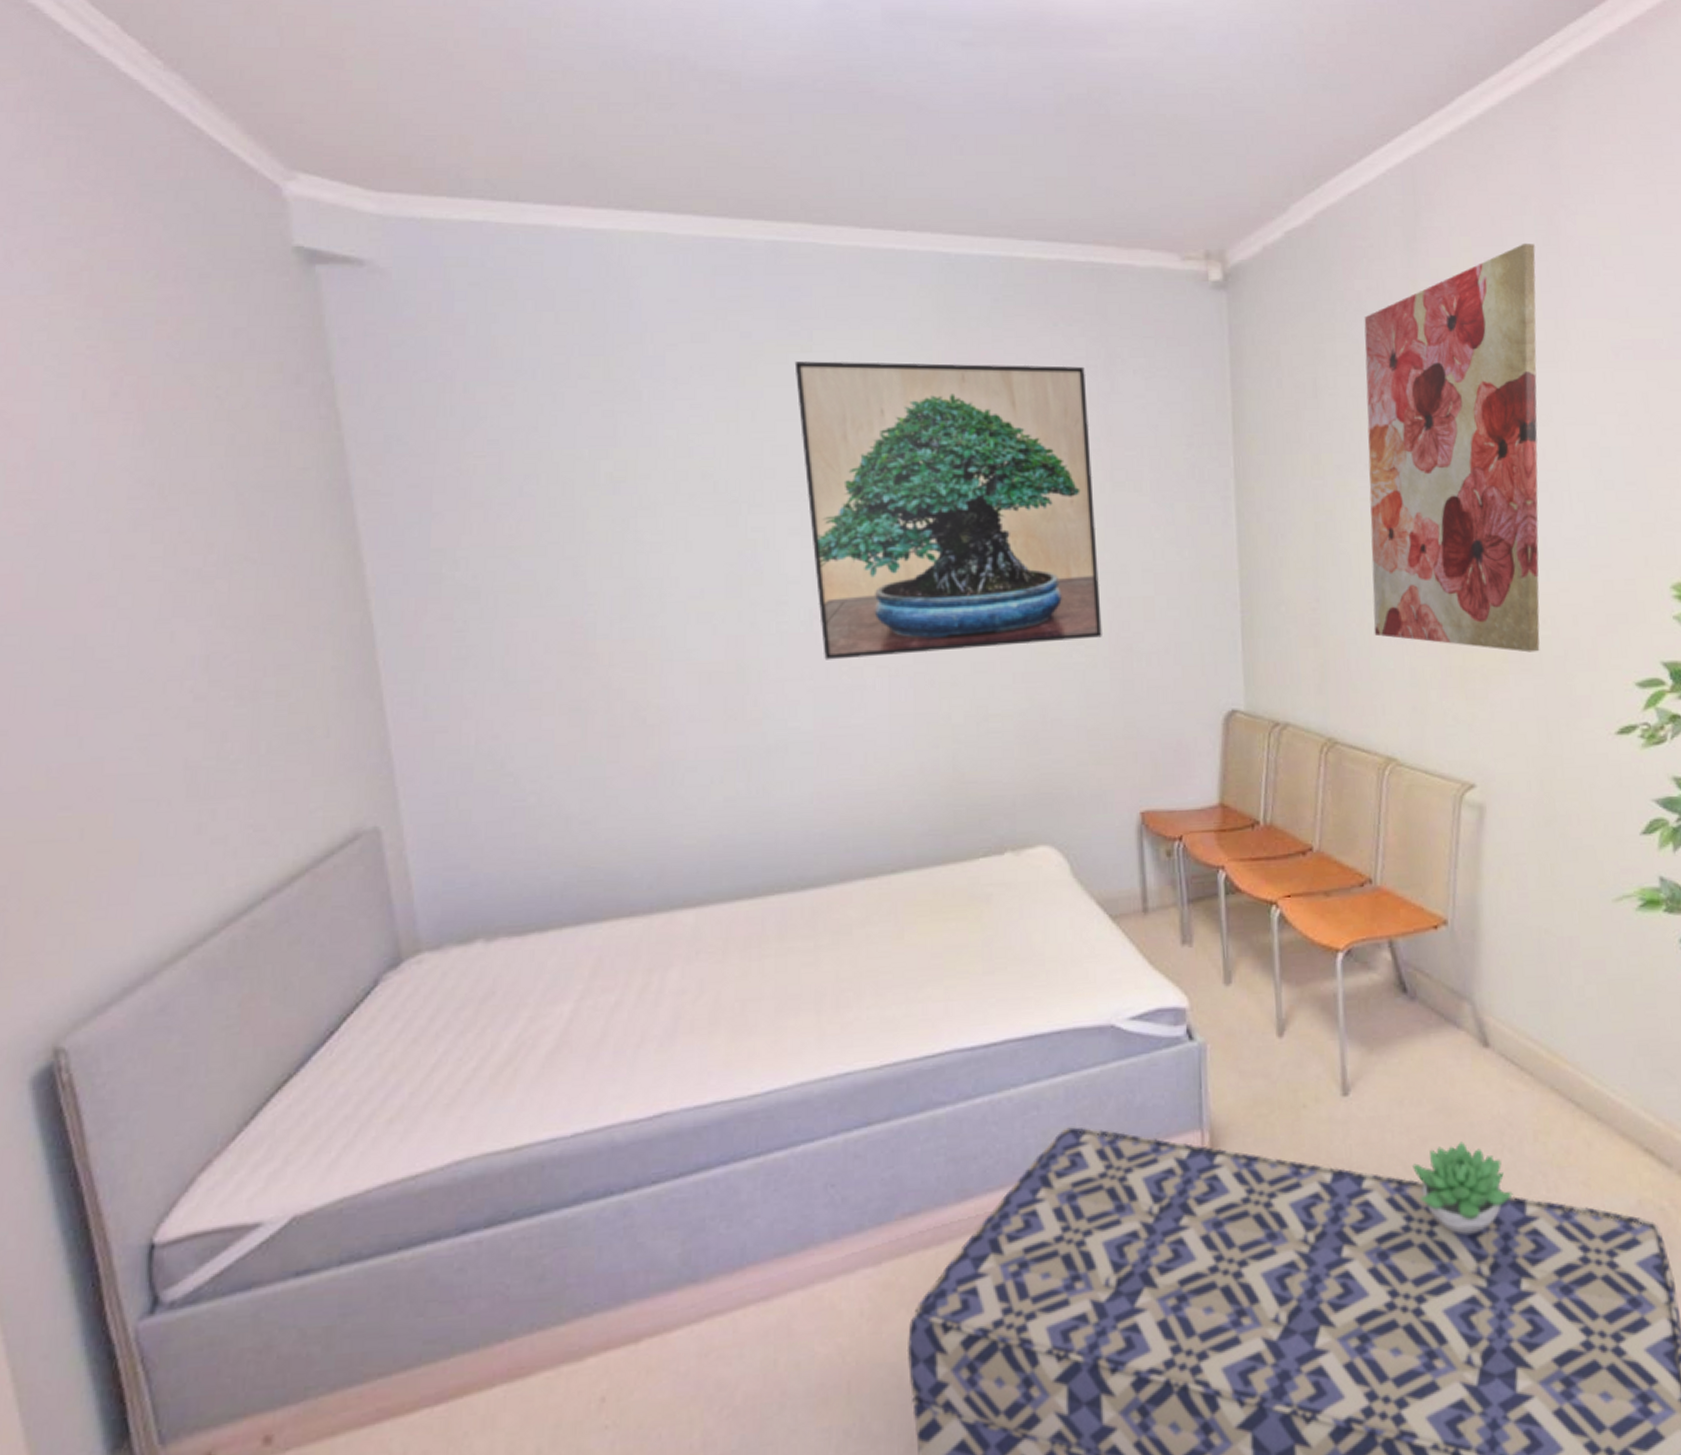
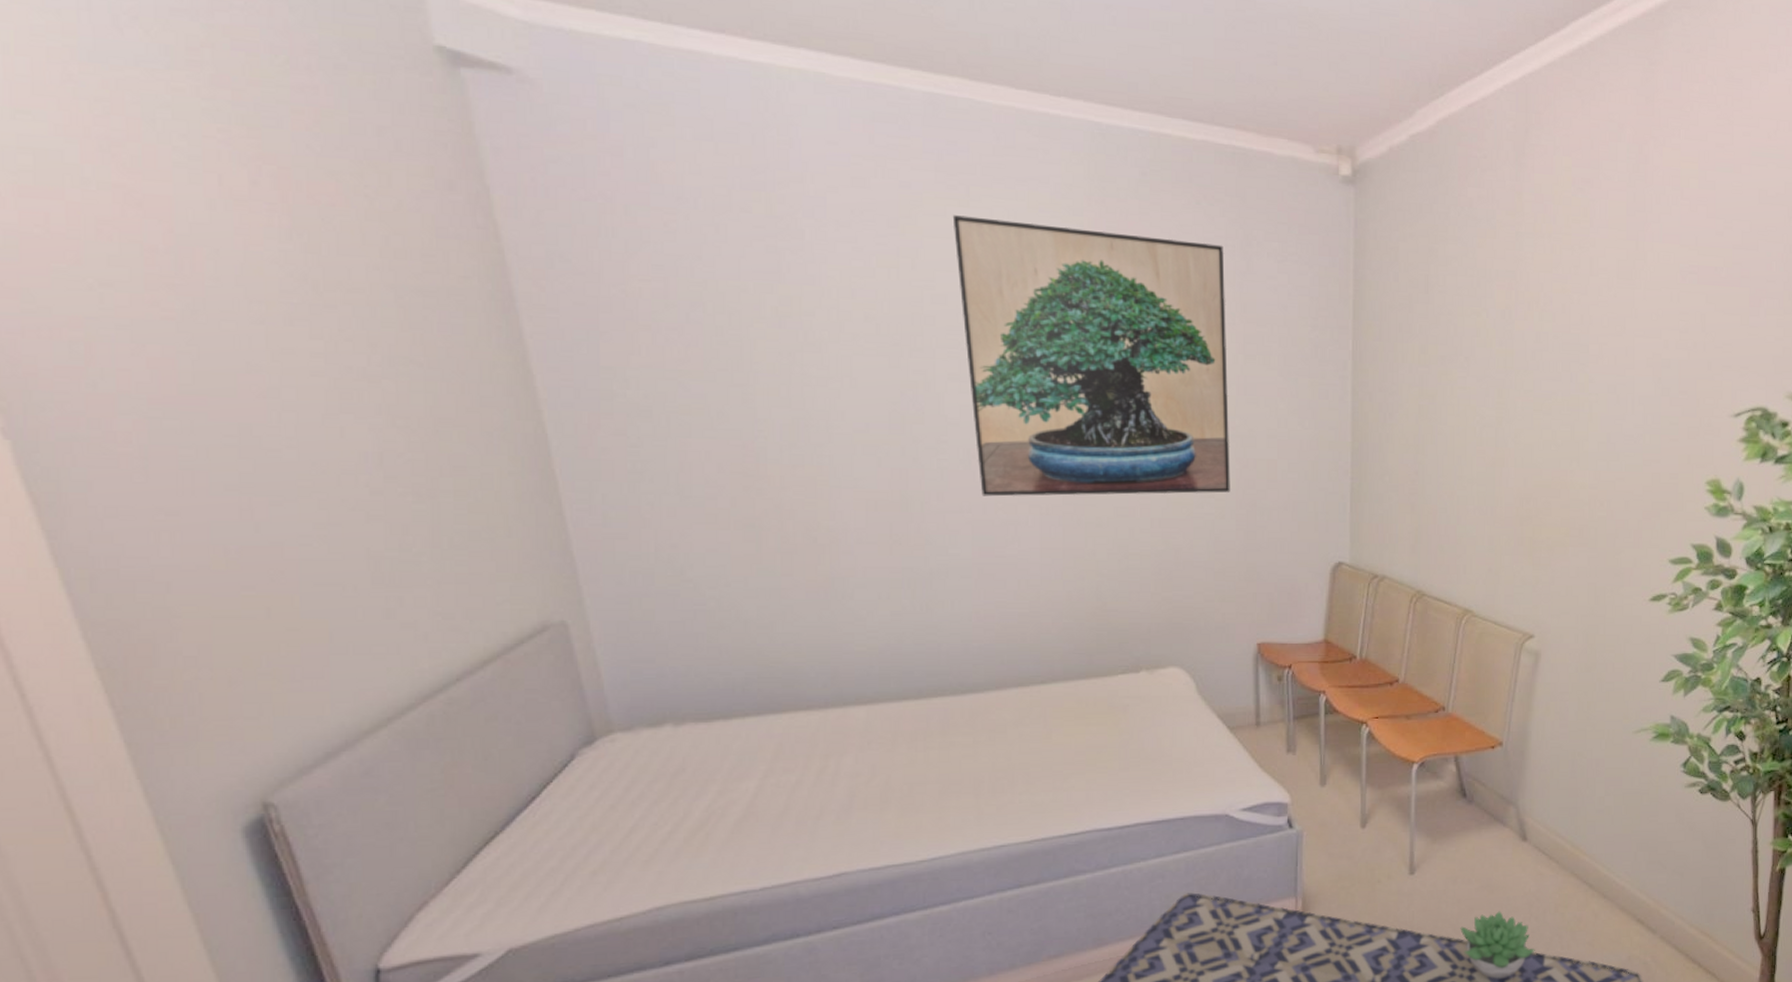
wall art: present [1364,243,1540,653] -> none [1462,168,1626,530]

